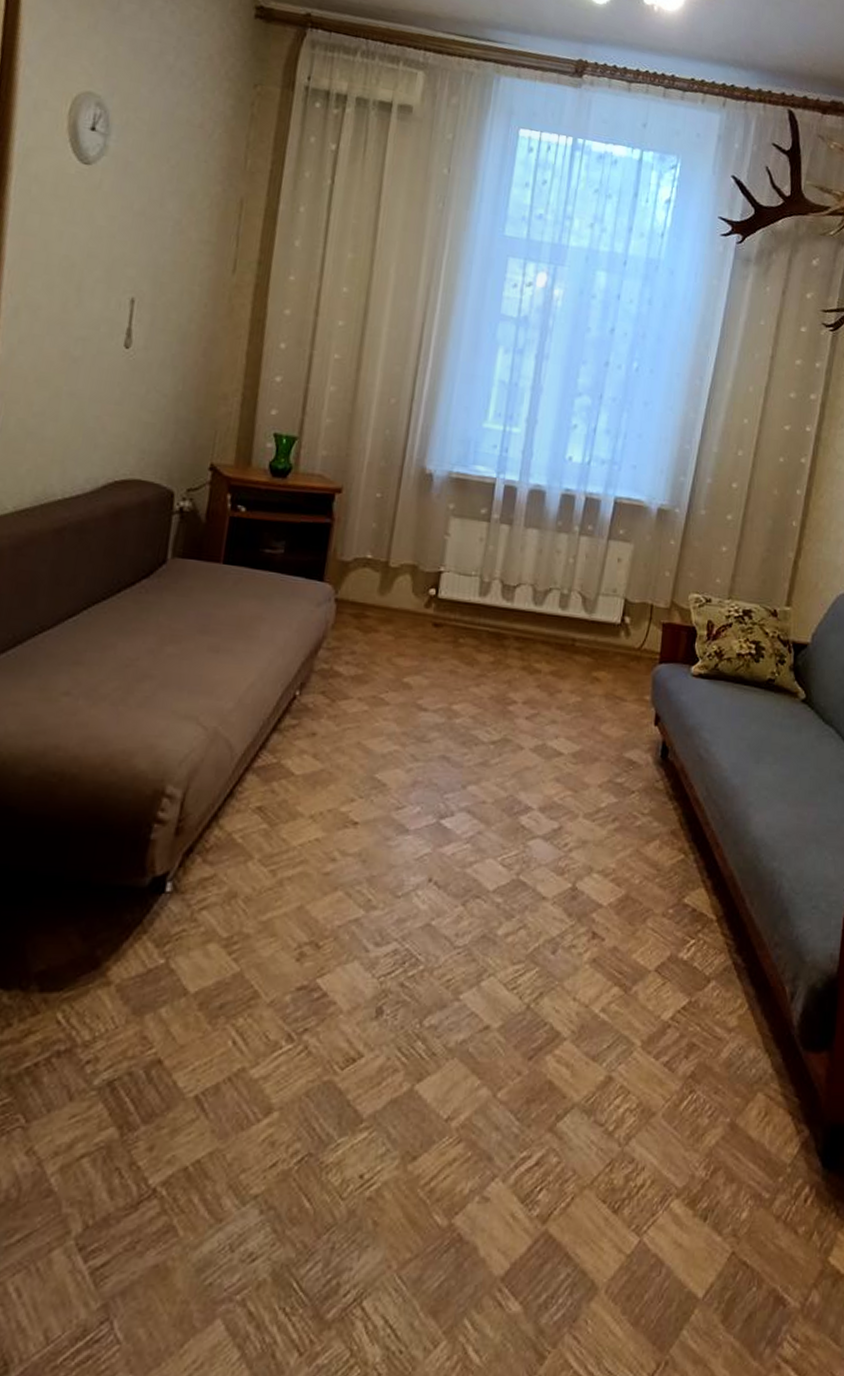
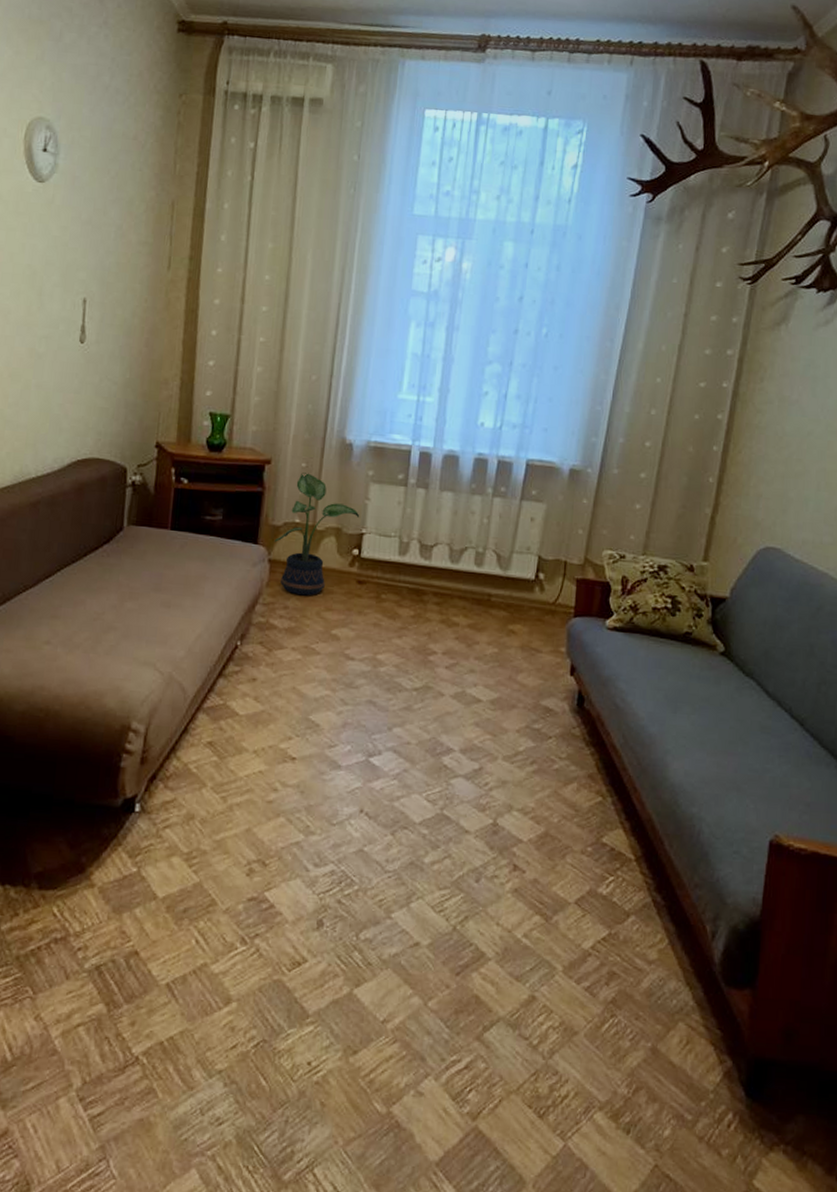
potted plant: none [342,503,439,640] -> present [274,472,360,596]

